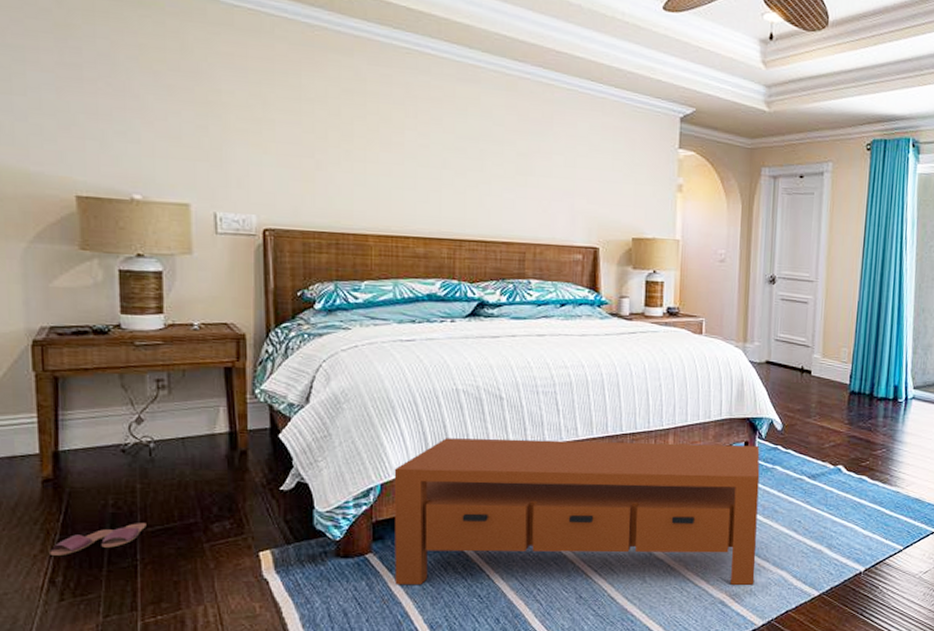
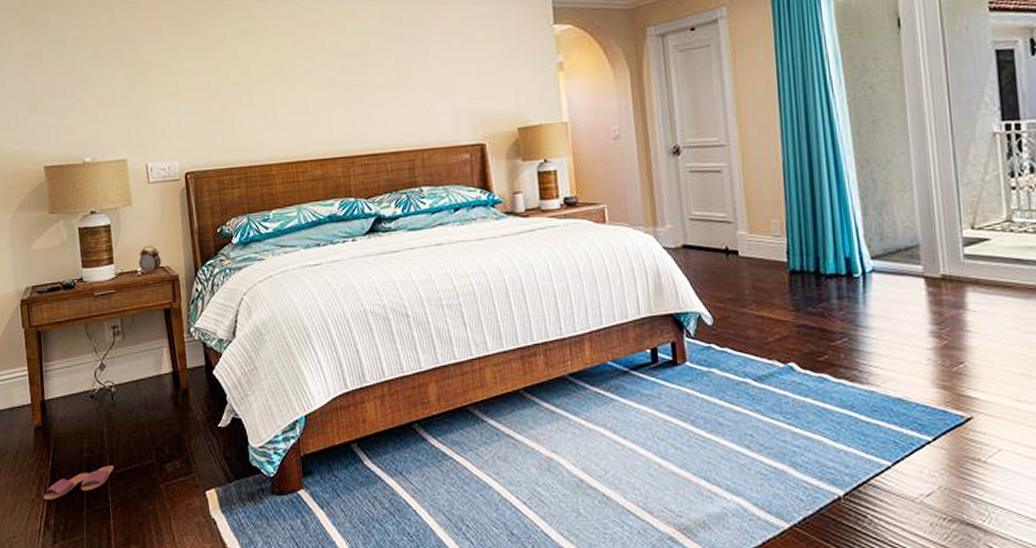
alarm clock: none [196,300,225,329] -> present [138,246,161,273]
storage bench: present [394,438,760,586] -> none [315,347,707,523]

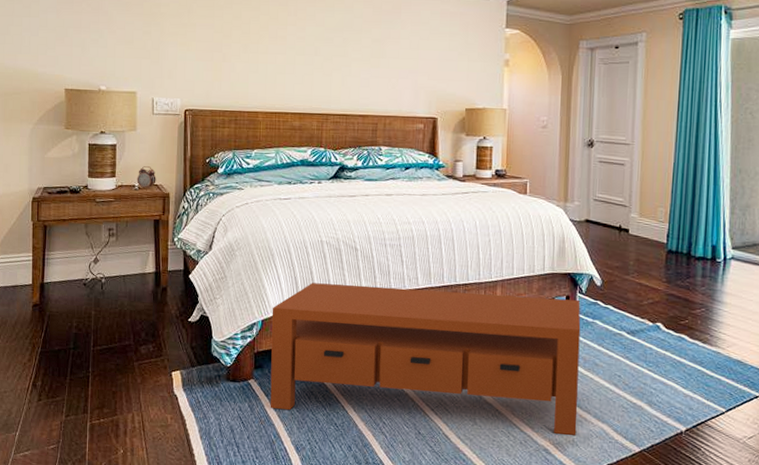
slippers: present [43,465,114,501] -> none [34,342,97,366]
storage bench: none [315,347,707,523] -> present [270,283,581,435]

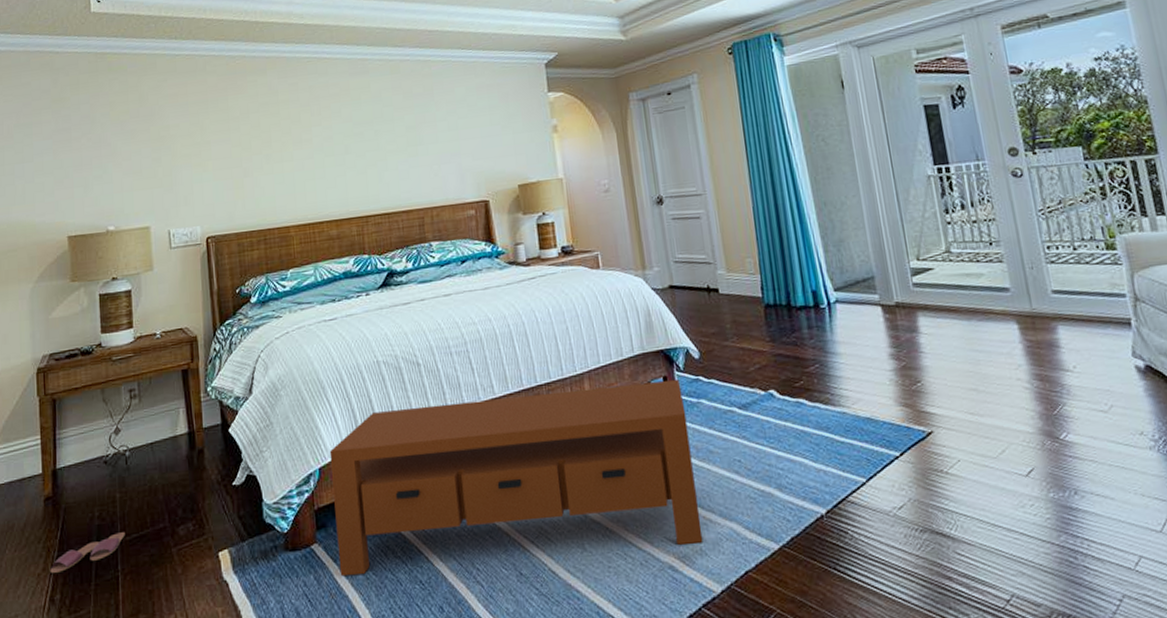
slippers: none [34,342,97,366] -> present [50,532,125,574]
alarm clock: present [136,166,156,189] -> none [158,309,181,336]

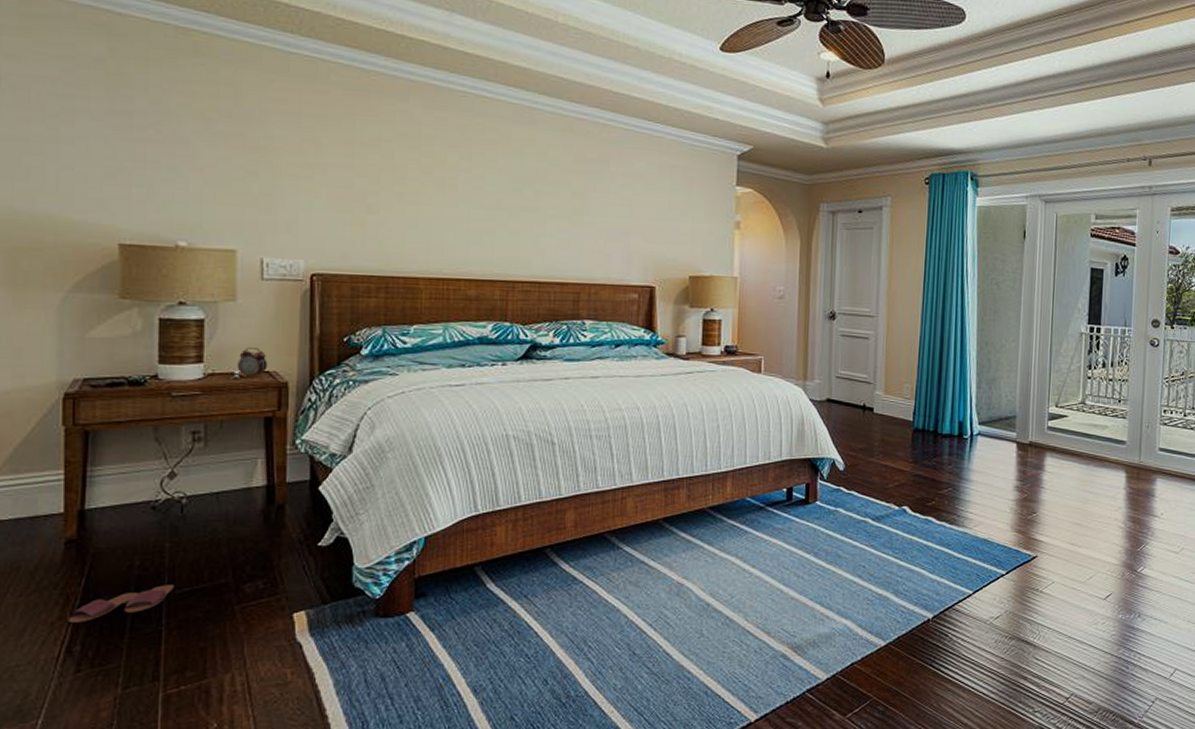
alarm clock: none [158,309,181,336] -> present [237,348,268,377]
storage bench: present [329,380,704,577] -> none [436,486,822,646]

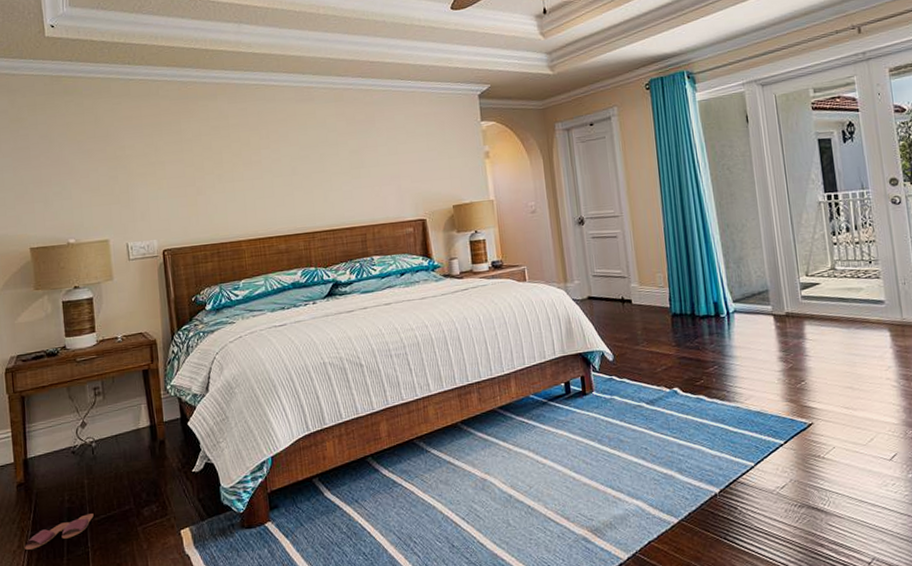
alarm clock: present [237,348,268,377] -> none [119,315,140,339]

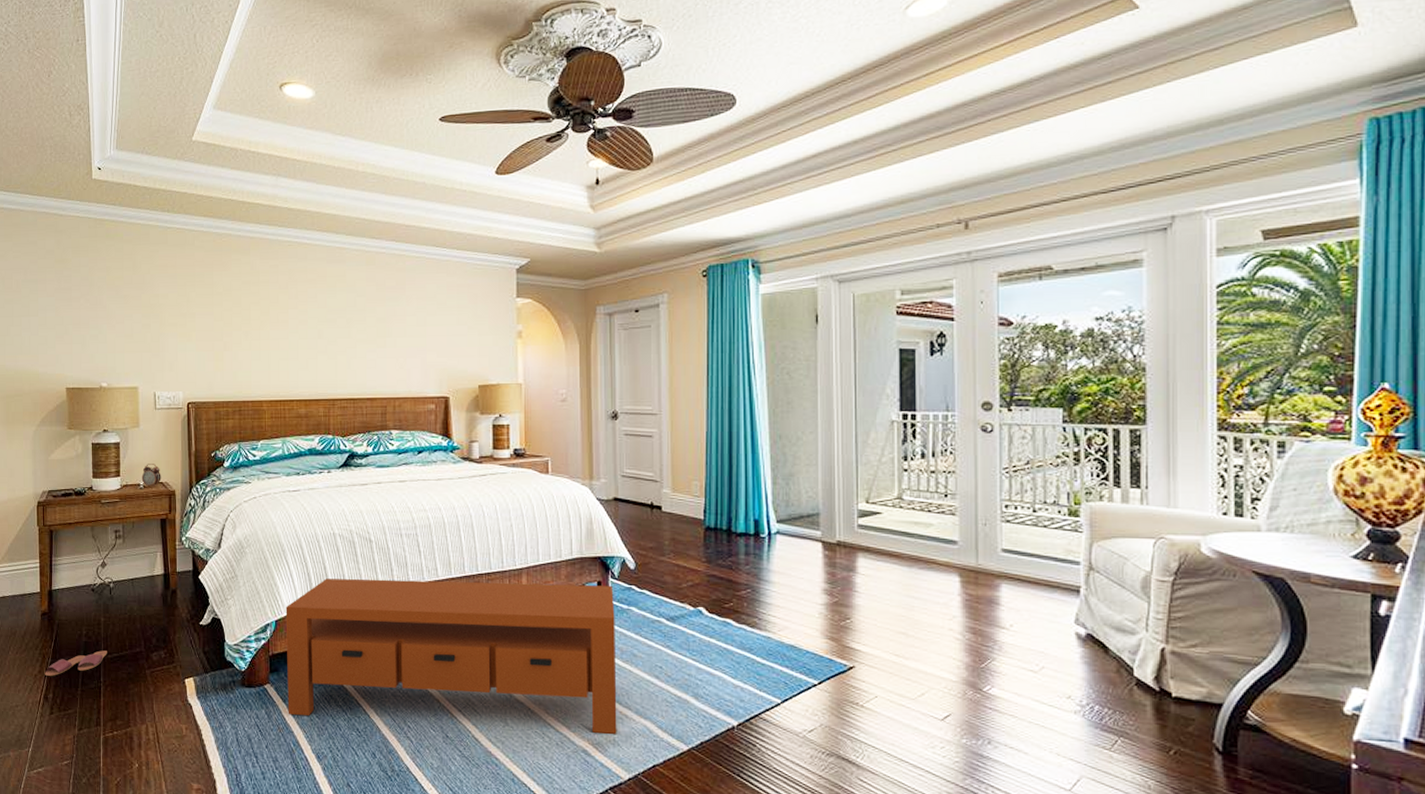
alarm clock: none [119,315,140,339] -> present [141,464,161,487]
storage bench: none [281,379,613,550] -> present [285,578,617,734]

